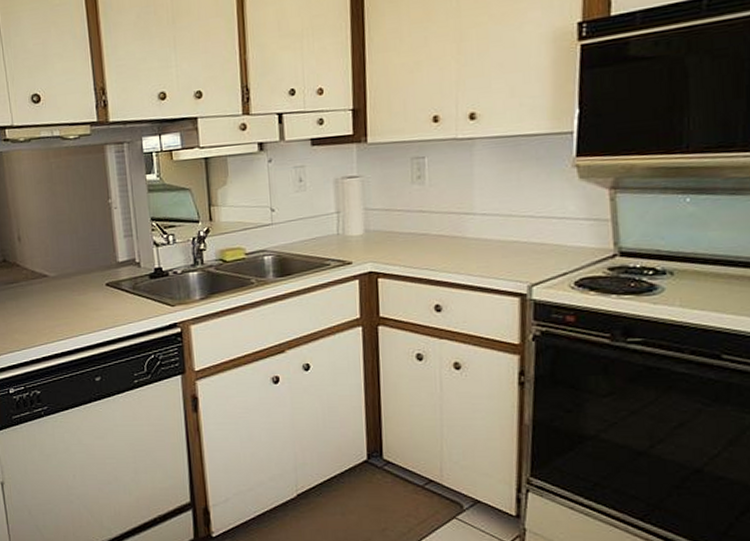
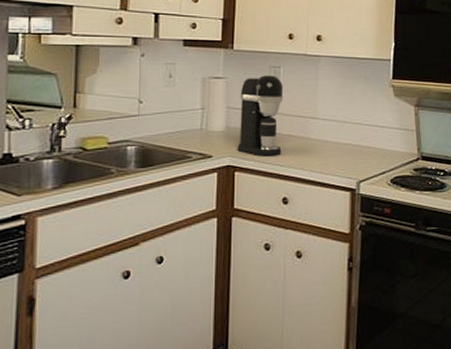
coffee maker: none [378,167,431,260] -> present [237,75,284,156]

